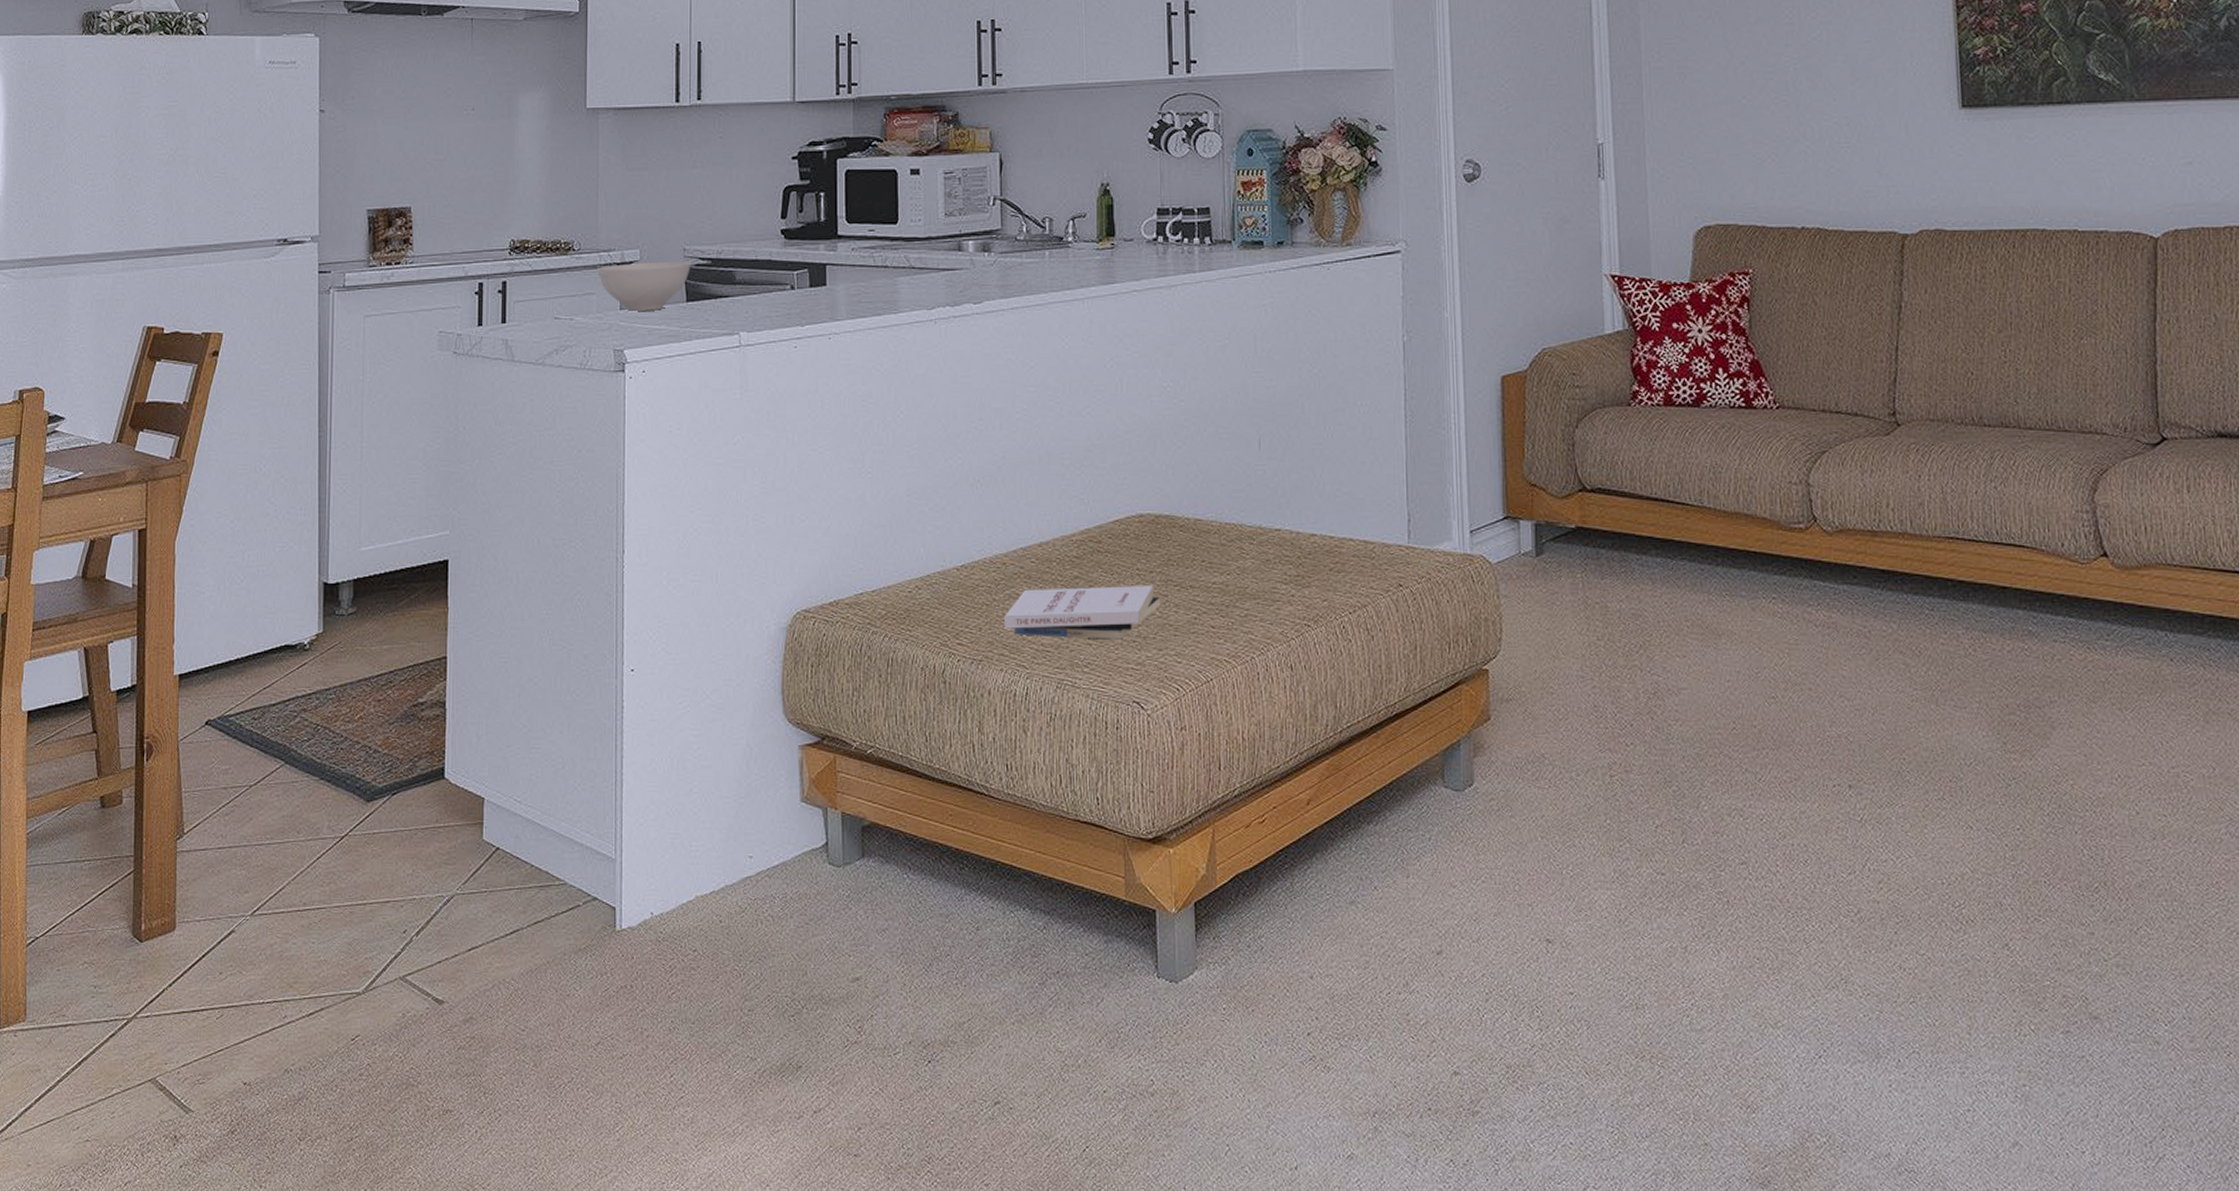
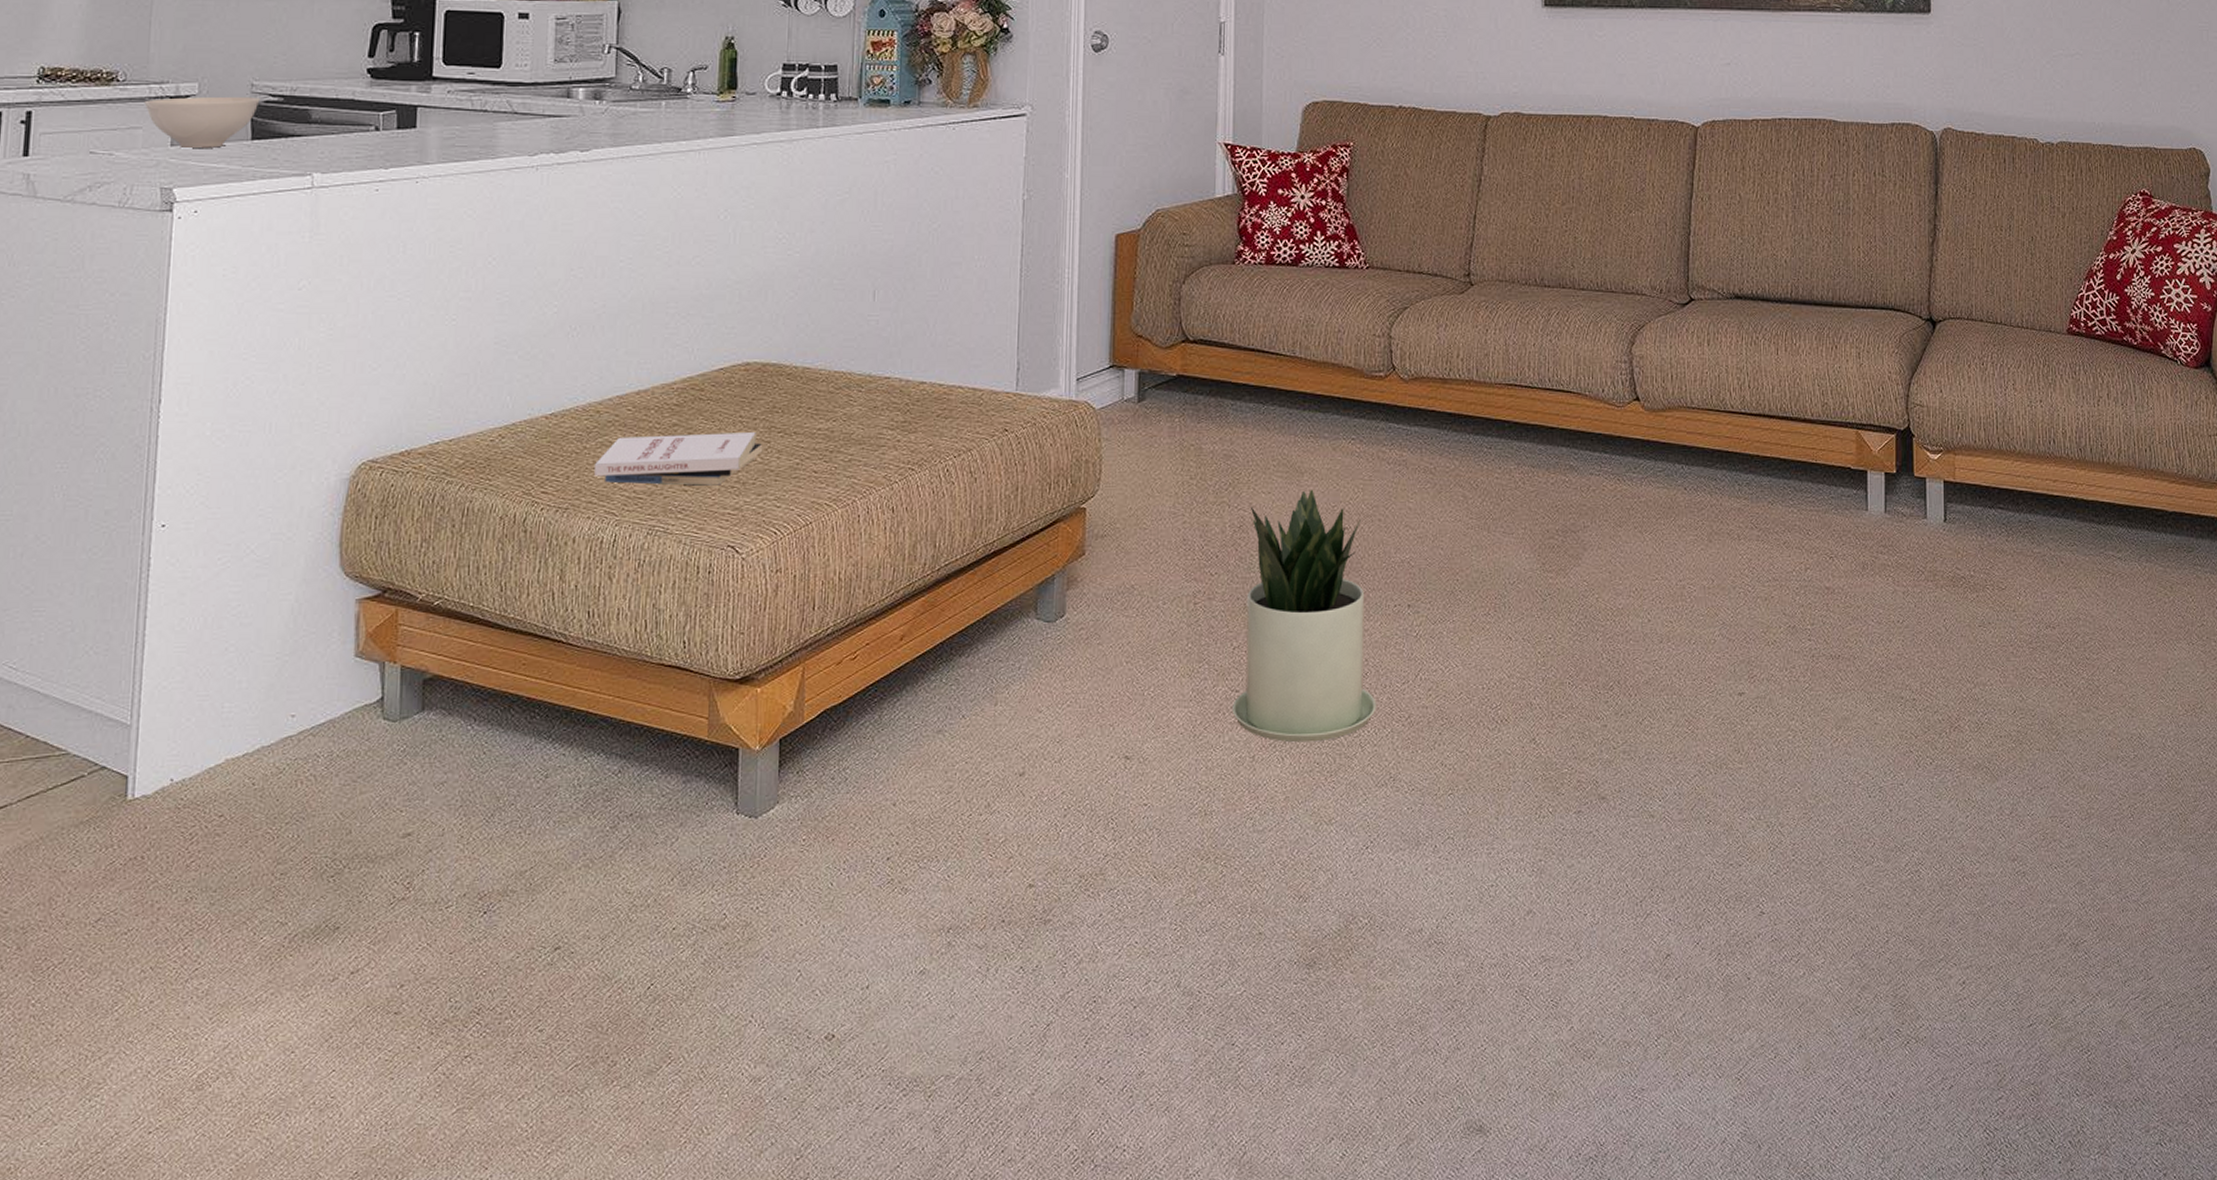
planter: none [1659,653,1820,935] -> present [1232,489,1377,743]

